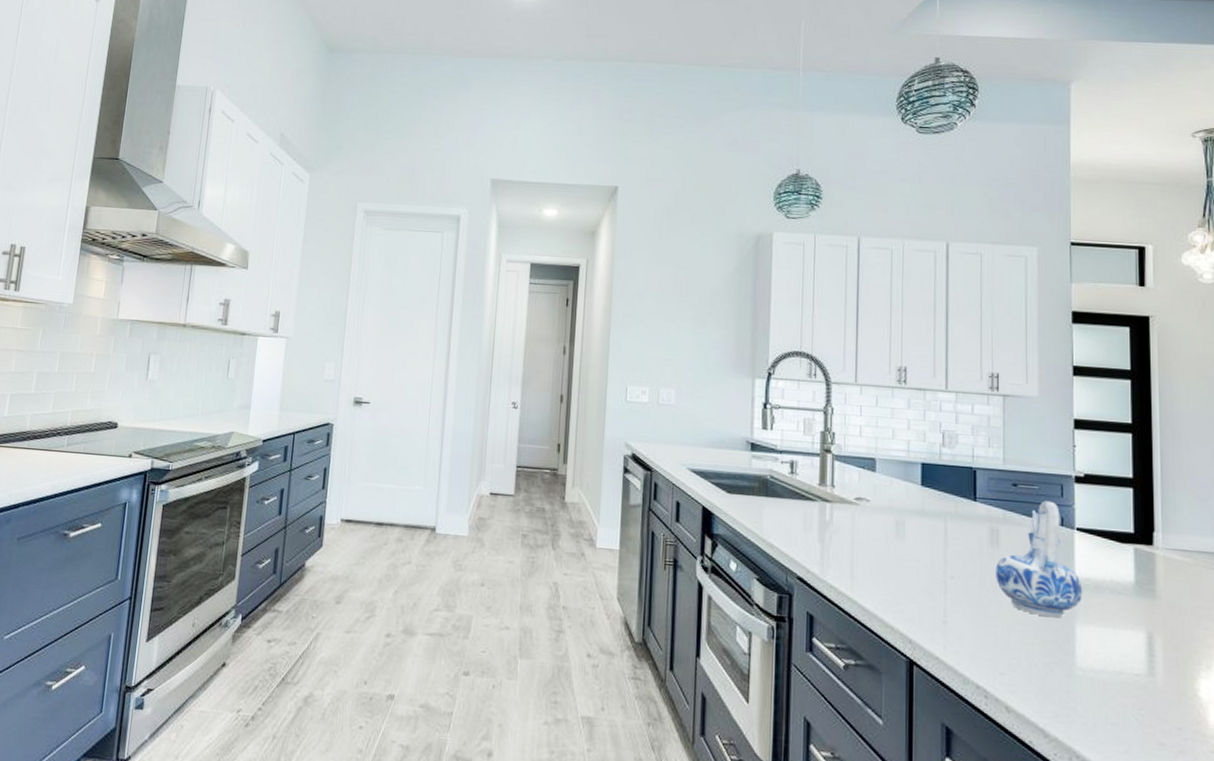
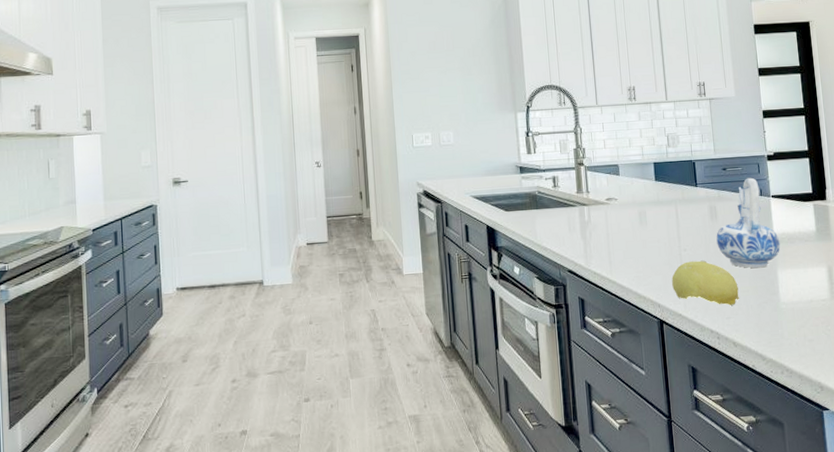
fruit: none [930,592,1019,659] -> present [672,260,739,305]

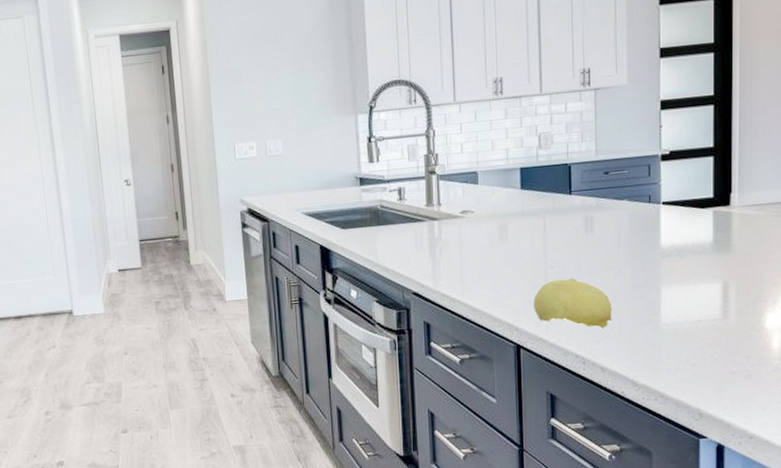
ceramic pitcher: present [716,177,781,268] -> none [590,182,668,286]

